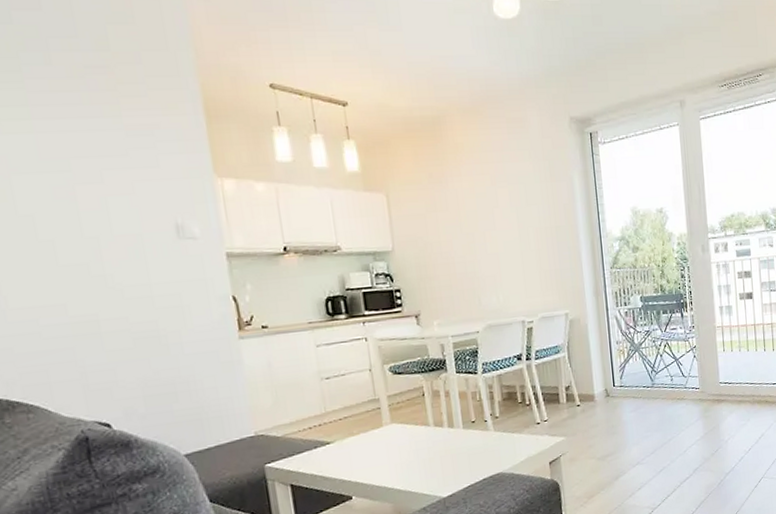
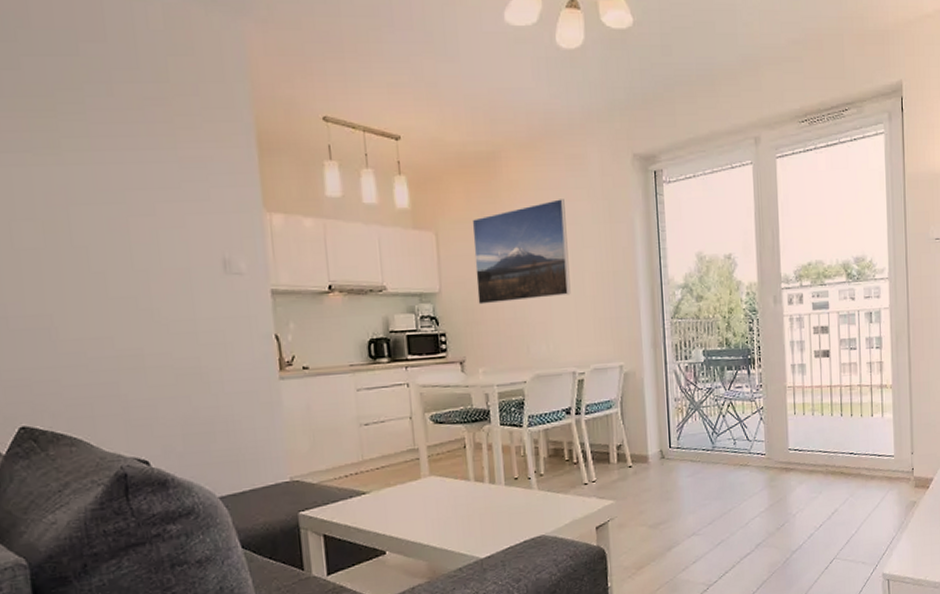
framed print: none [420,160,517,261] -> present [472,199,571,305]

